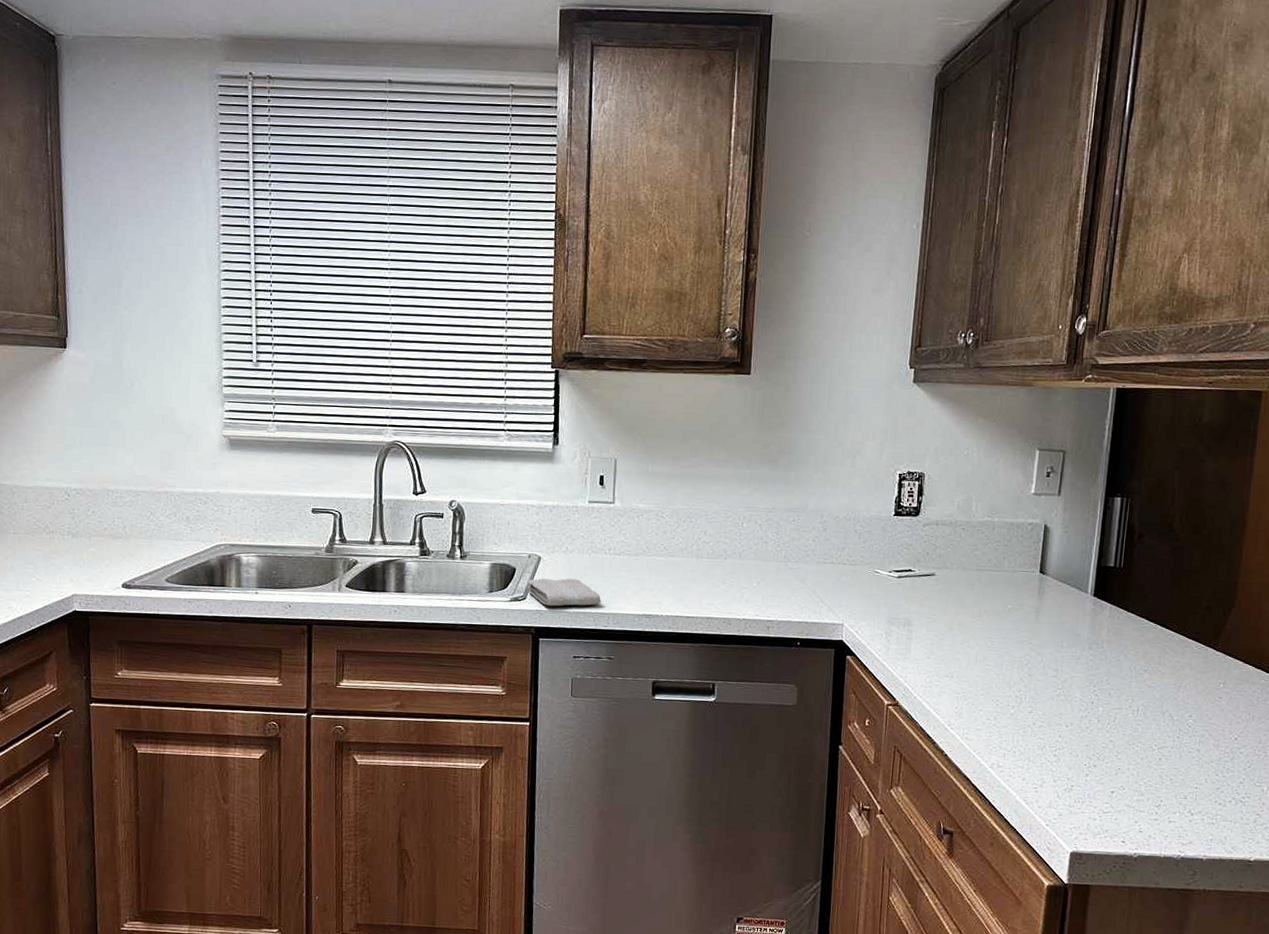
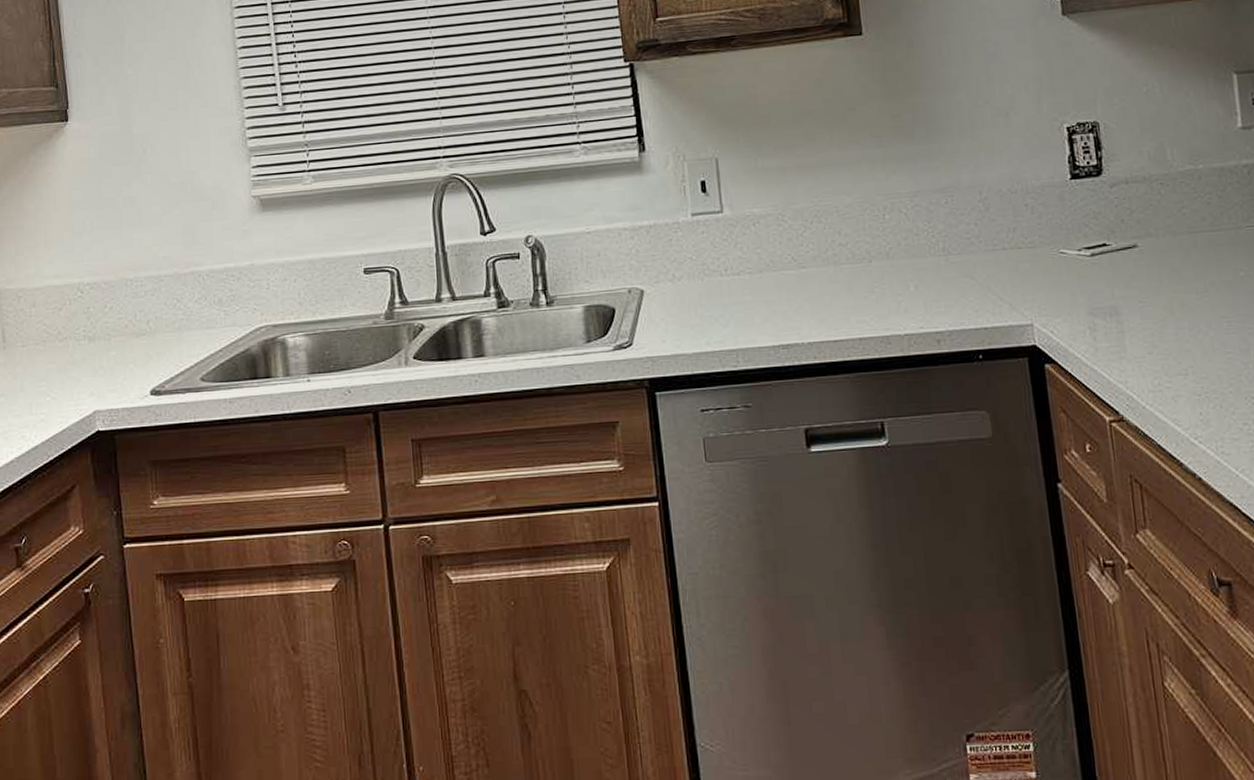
washcloth: present [527,578,601,607] -> none [632,311,725,350]

